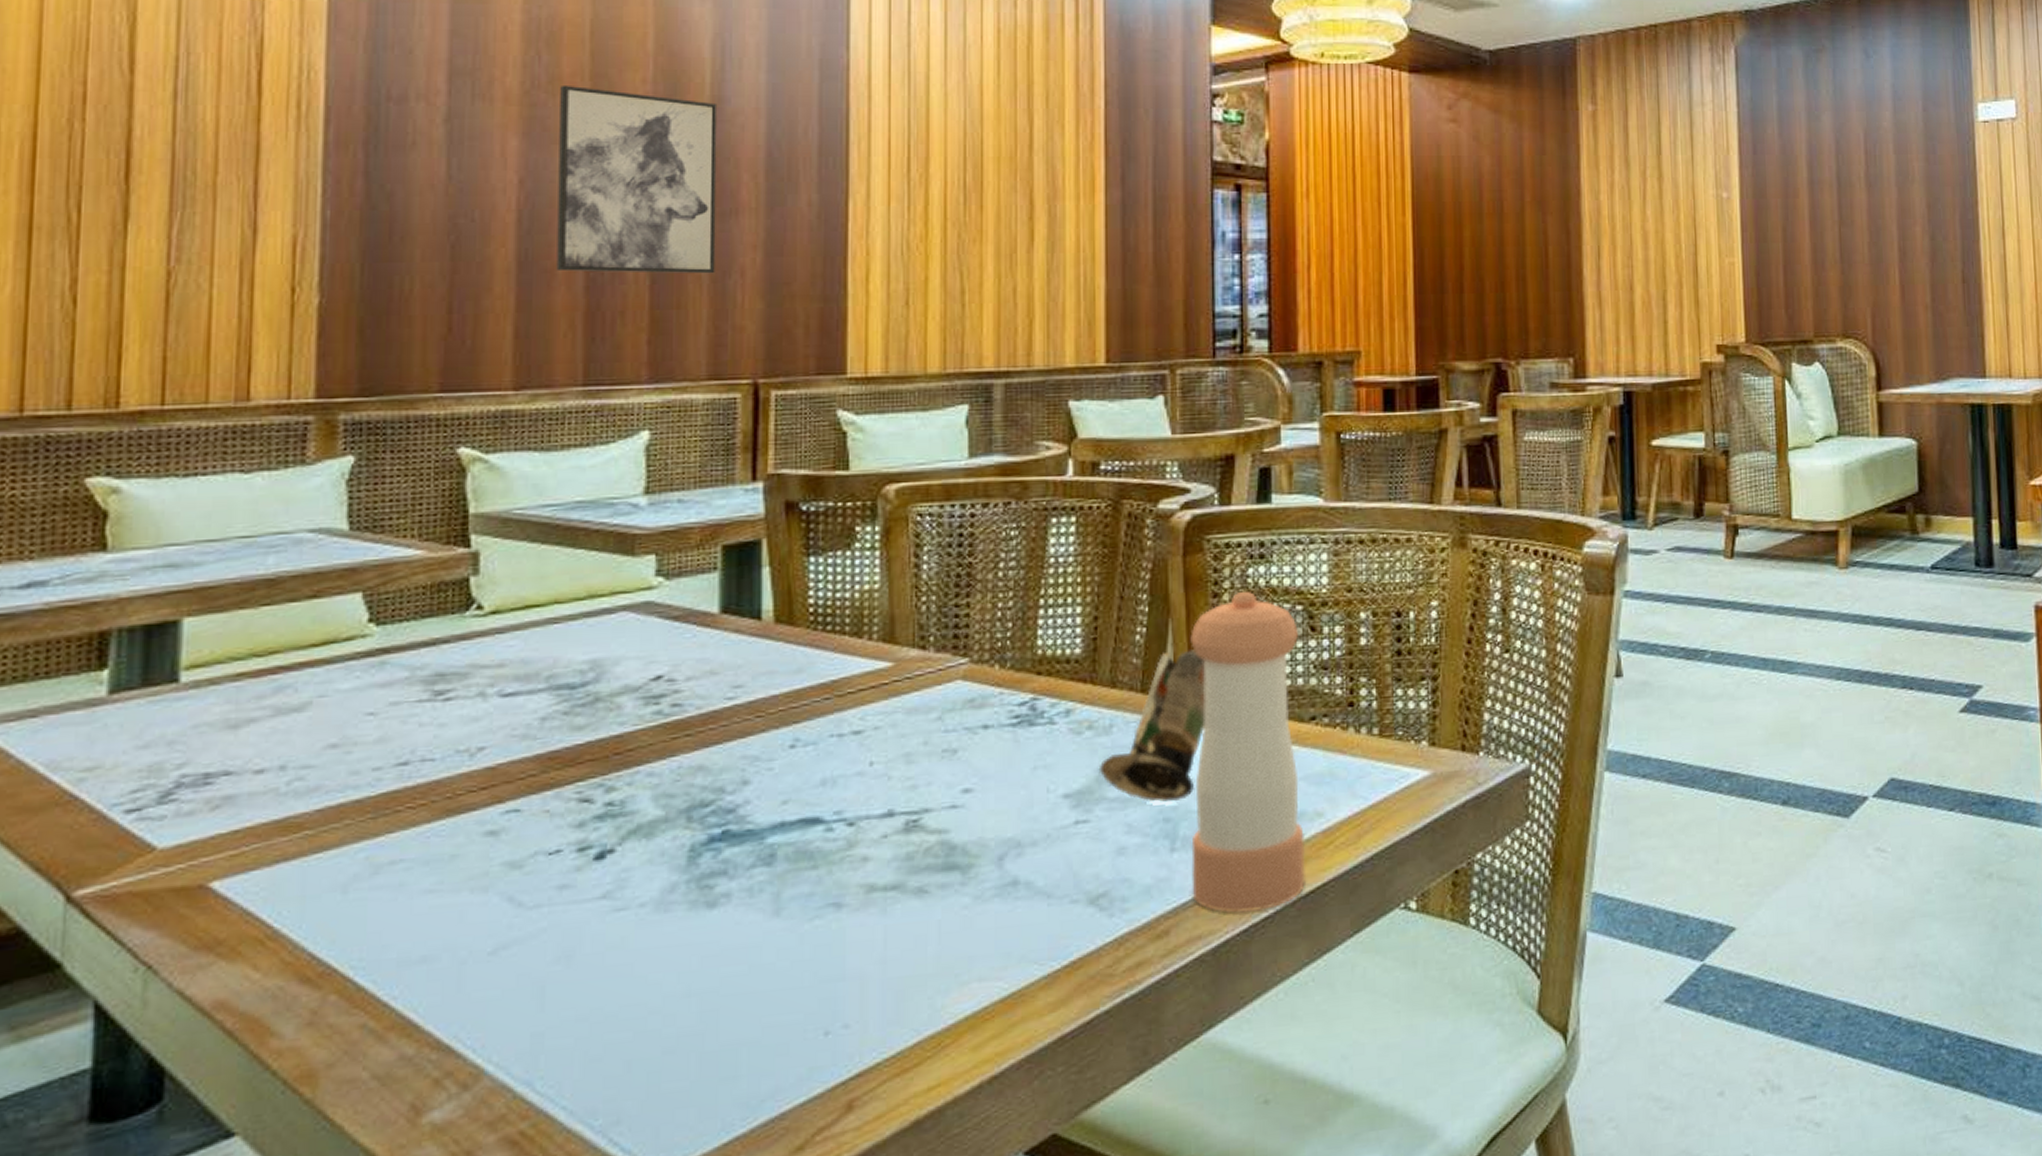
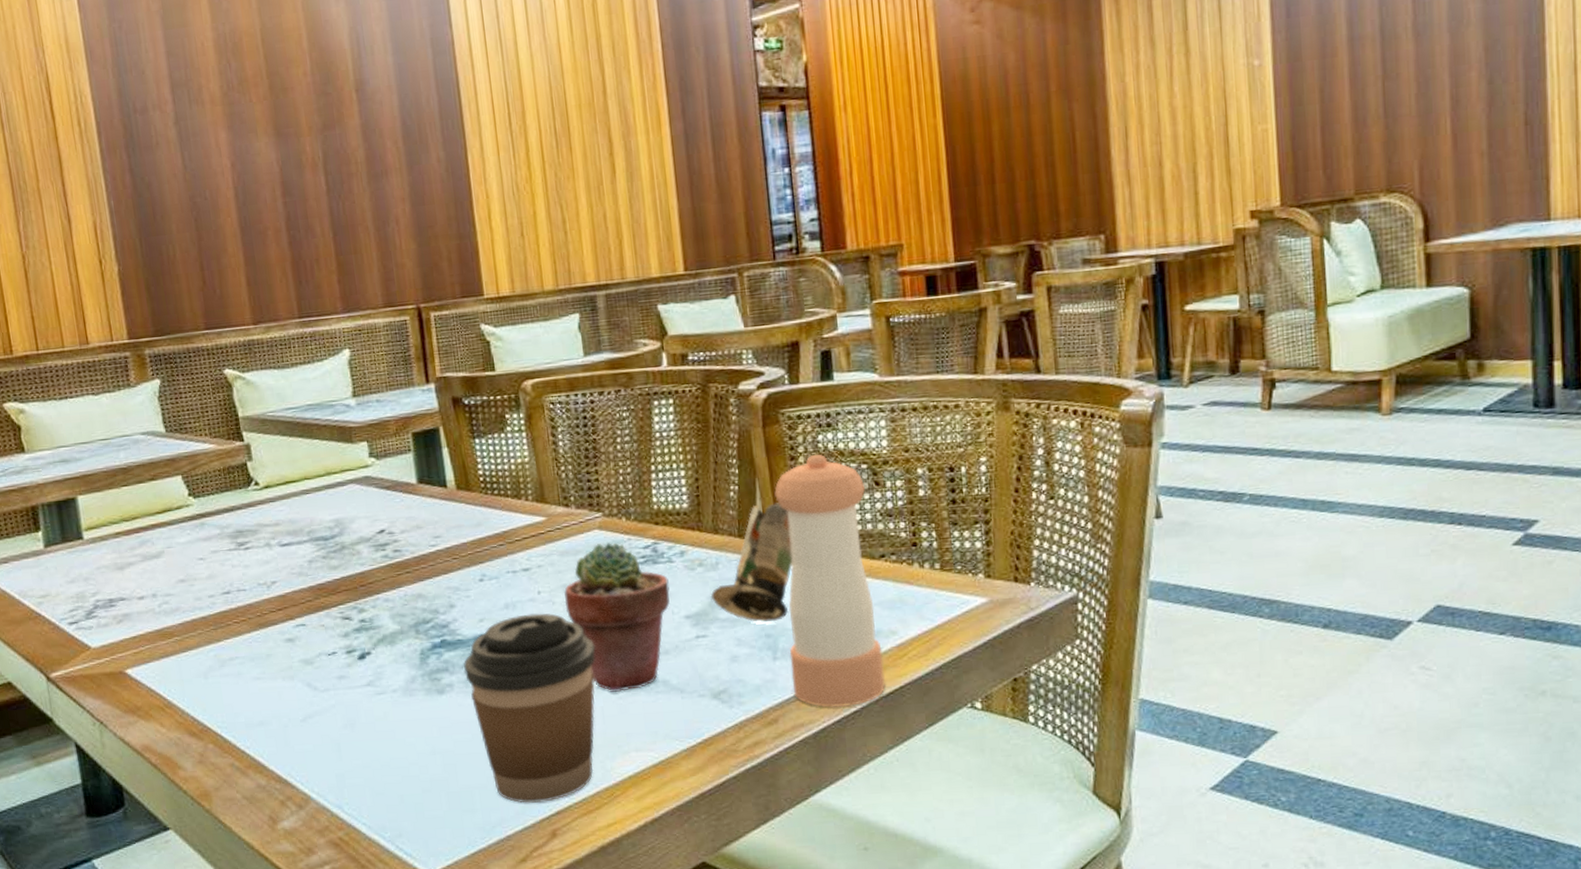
wall art: present [556,84,718,274] -> none [248,84,378,232]
coffee cup: none [749,791,938,1063] -> present [463,613,596,803]
potted succulent: none [904,698,1047,900] -> present [564,543,670,692]

